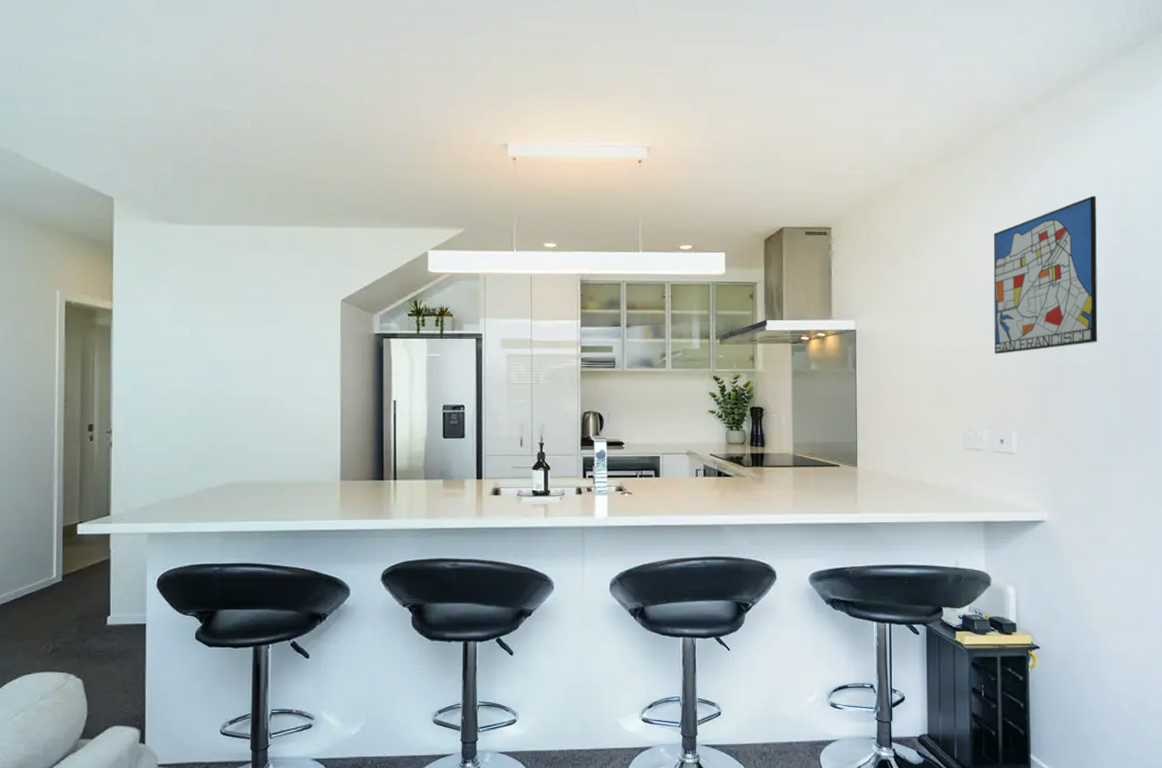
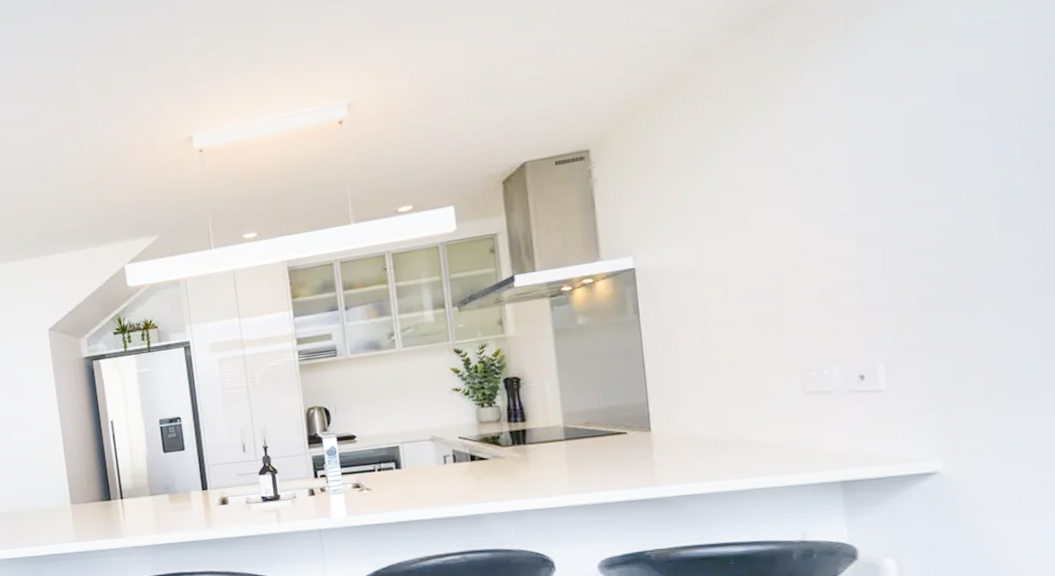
wall art: present [993,195,1098,354] -> none [828,25,1012,268]

